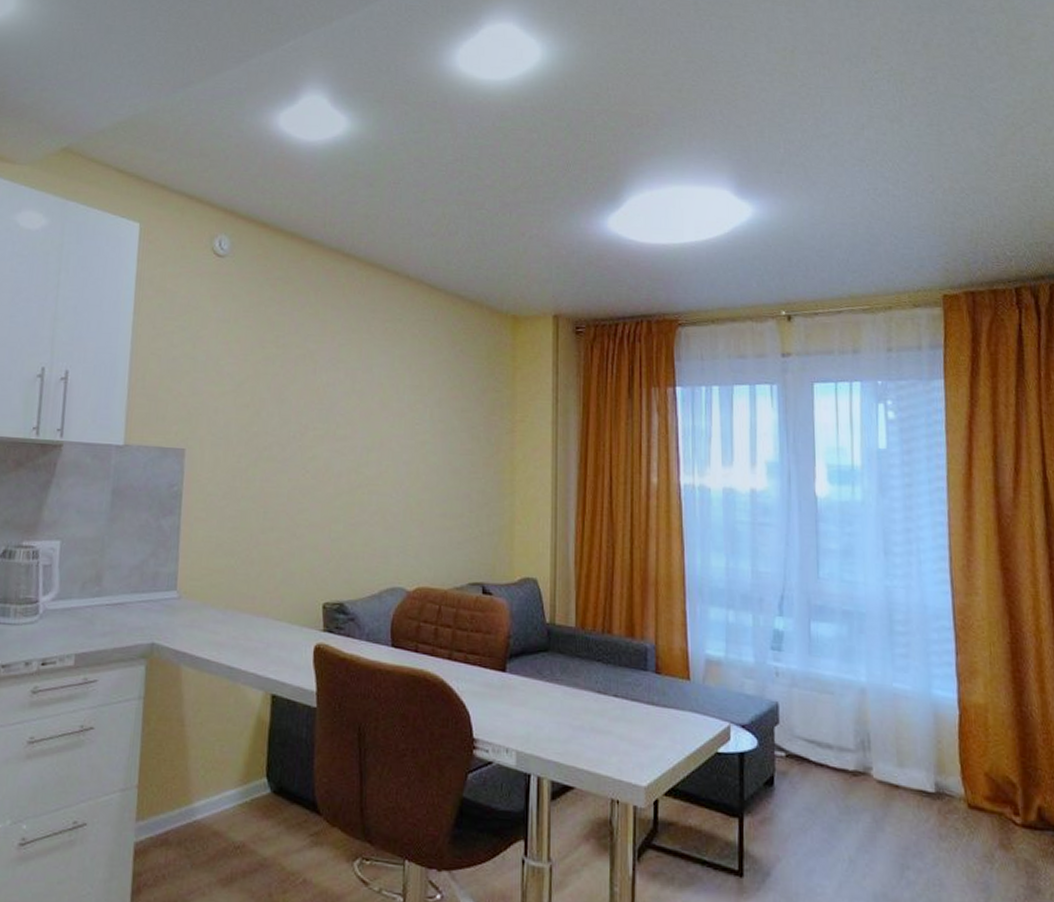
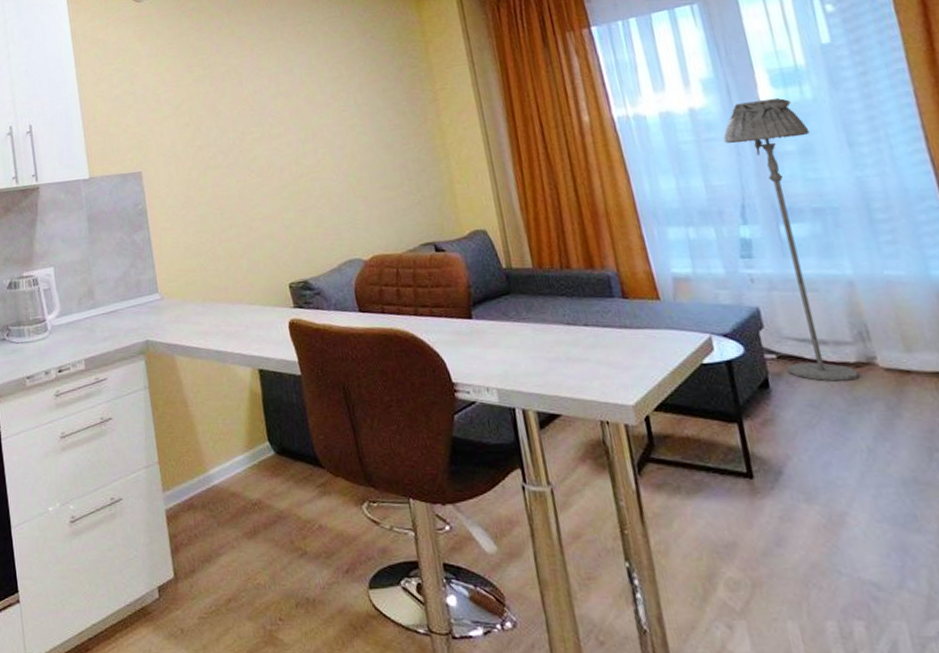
floor lamp: none [776,493,854,788] -> present [723,97,859,382]

